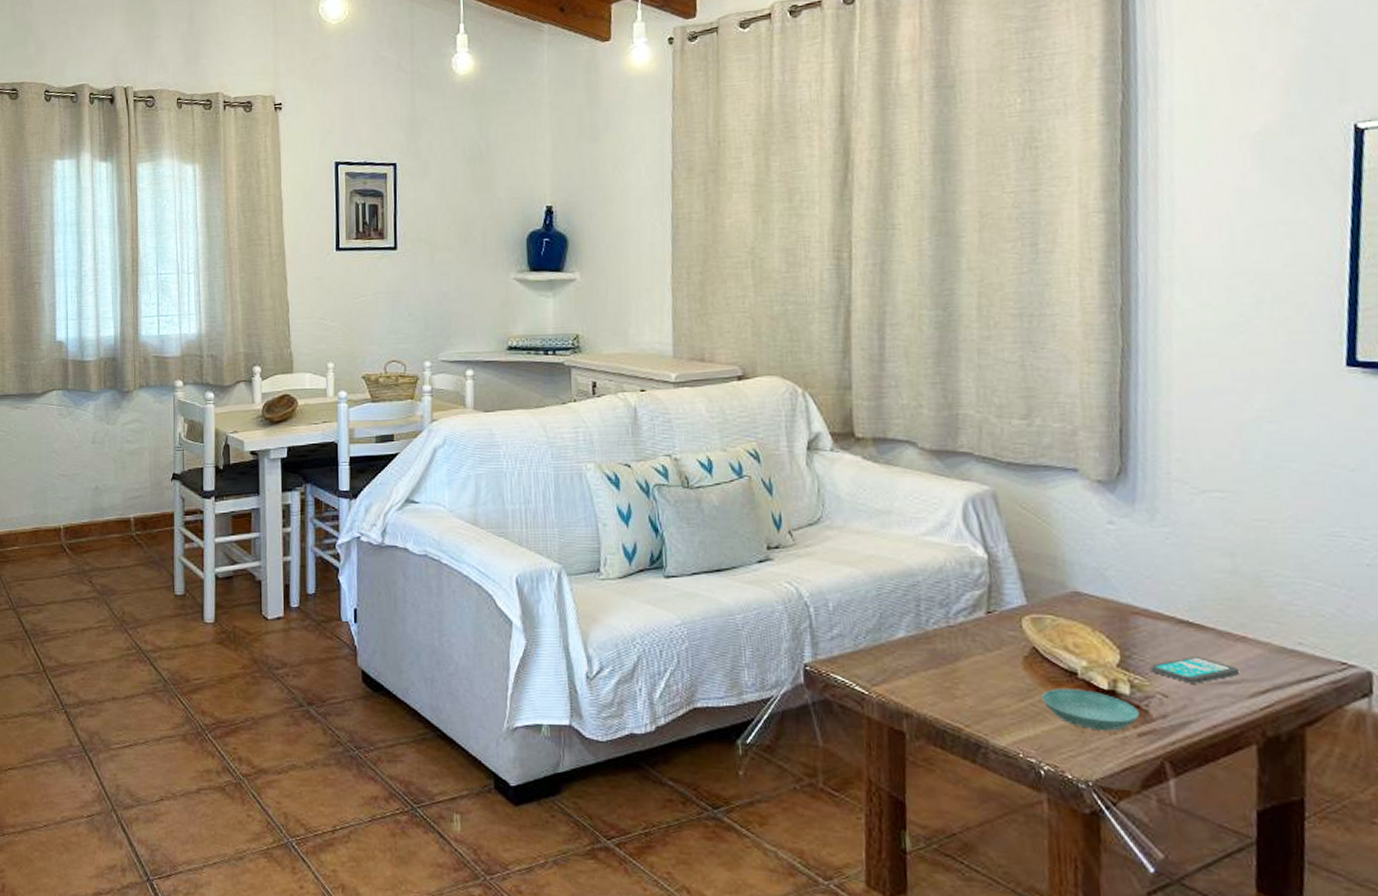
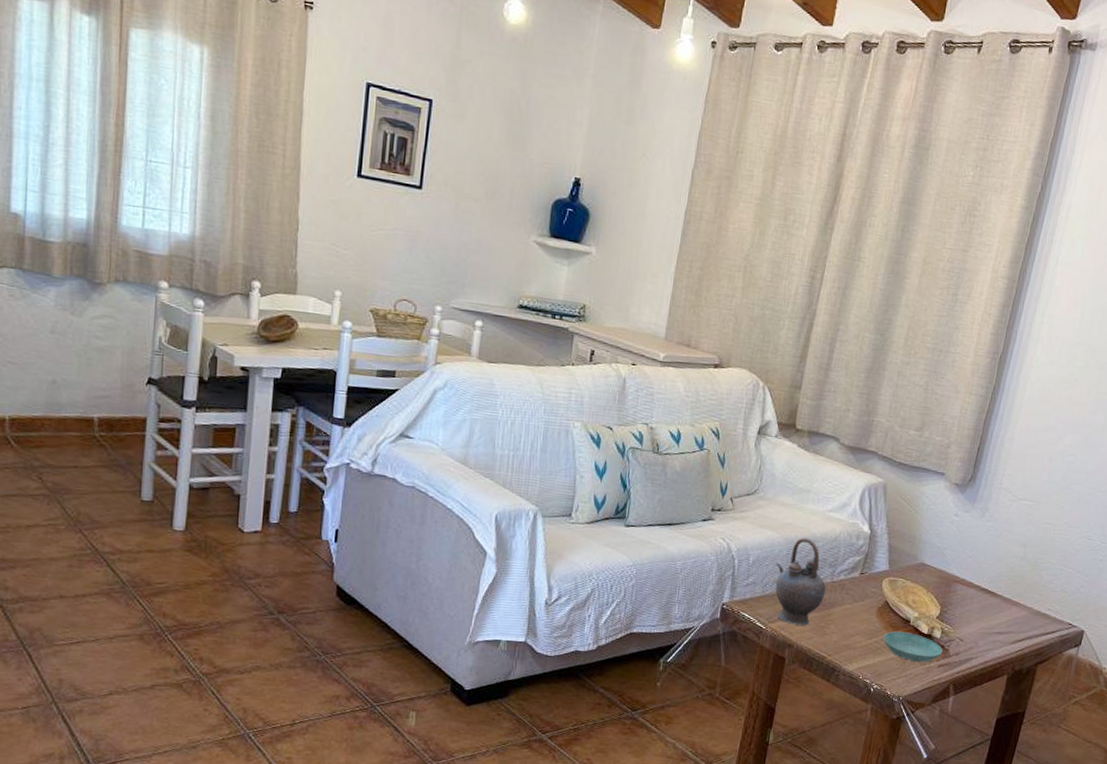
teapot: none [866,572,943,687] -> present [775,537,826,626]
smartphone: present [1150,657,1239,684] -> none [956,614,1009,633]

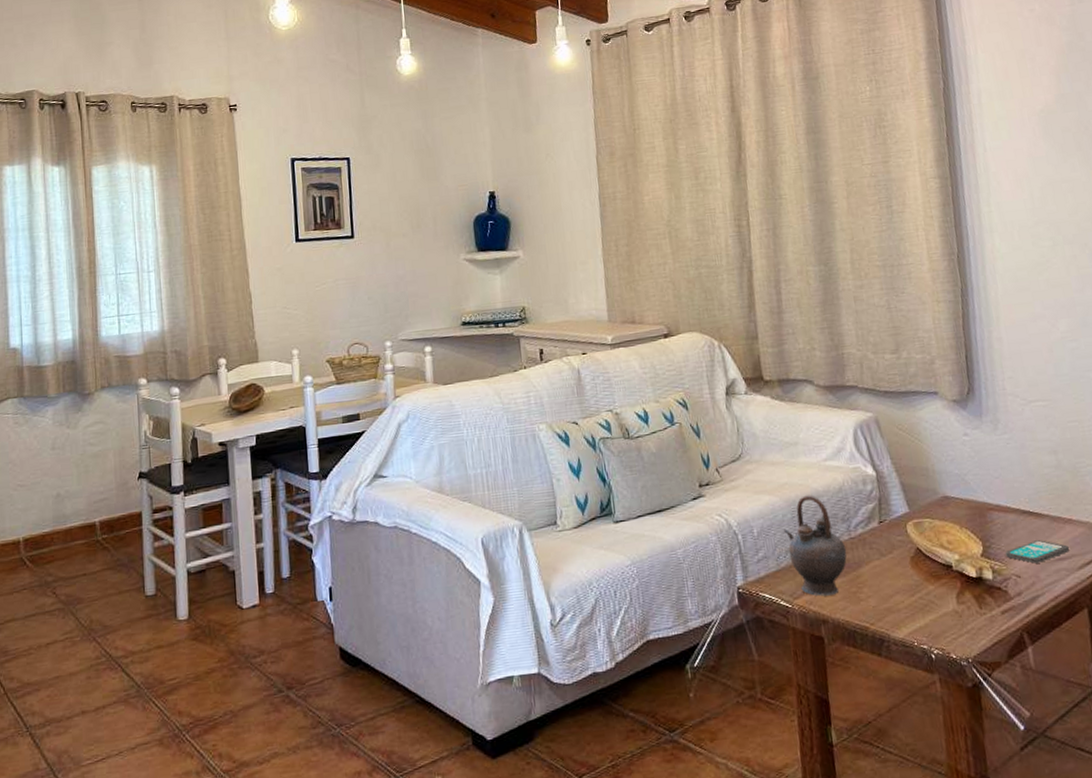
saucer: present [883,631,943,663] -> none [926,579,1001,614]
smartphone: none [956,614,1009,633] -> present [1005,540,1069,564]

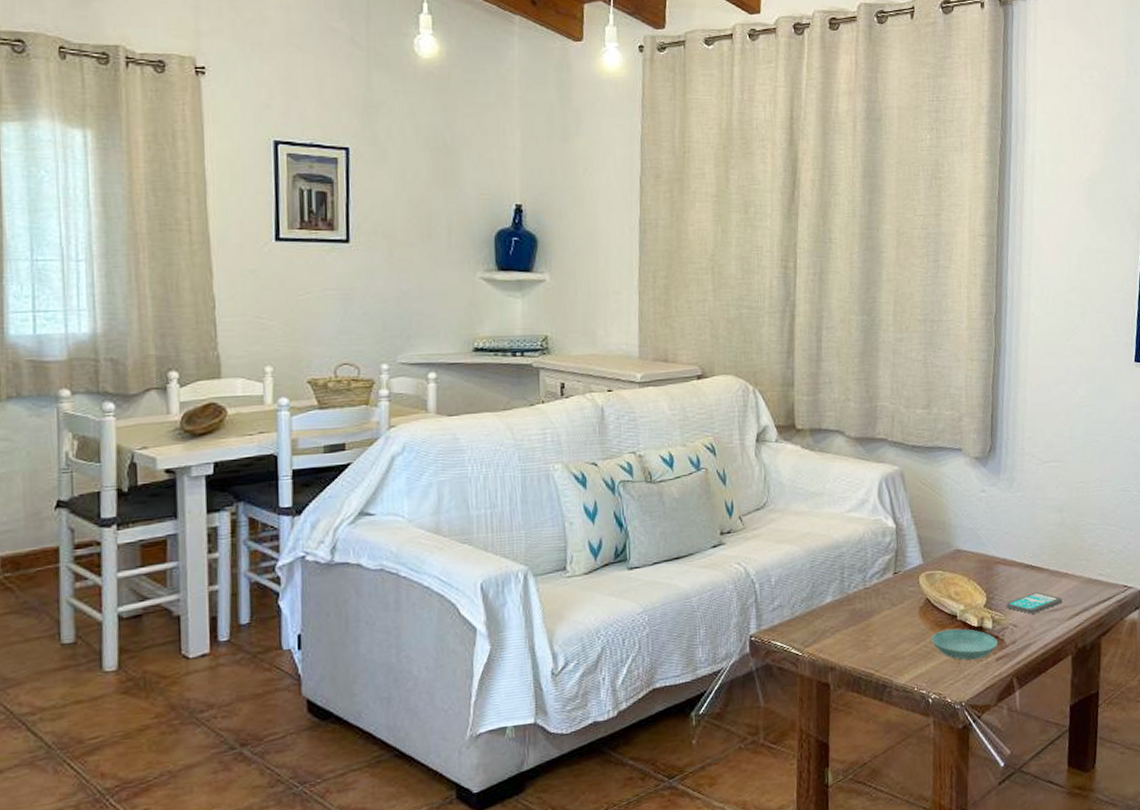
teapot: present [784,495,847,596] -> none [802,545,860,644]
saucer: none [926,579,1001,614] -> present [931,628,997,661]

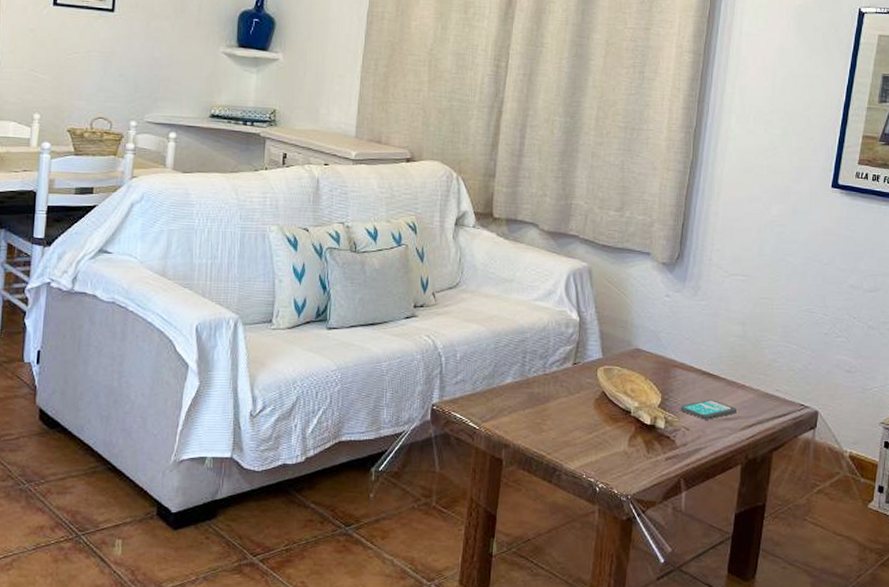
saucer: present [931,628,997,661] -> none [604,424,668,456]

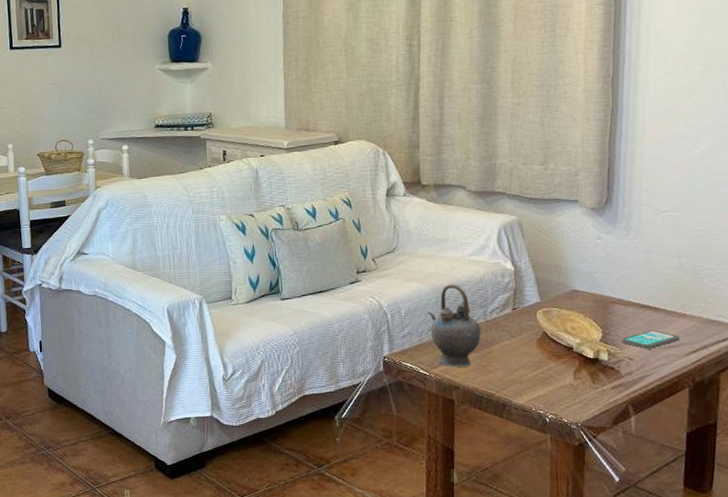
teapot: none [485,329,539,423] -> present [428,284,482,367]

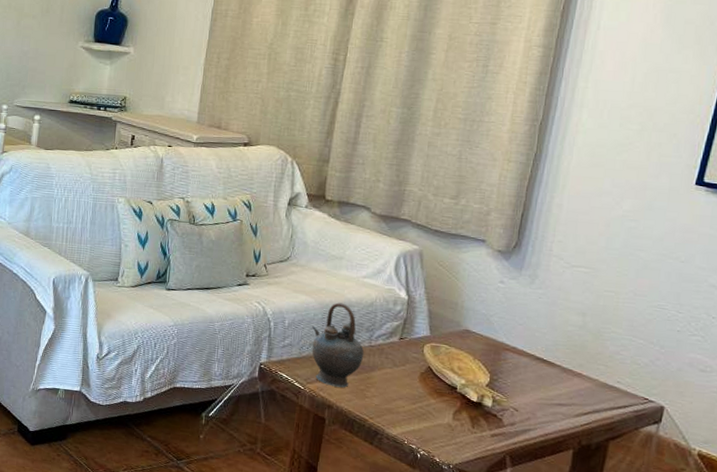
smartphone: present [622,330,679,349] -> none [509,384,571,404]

